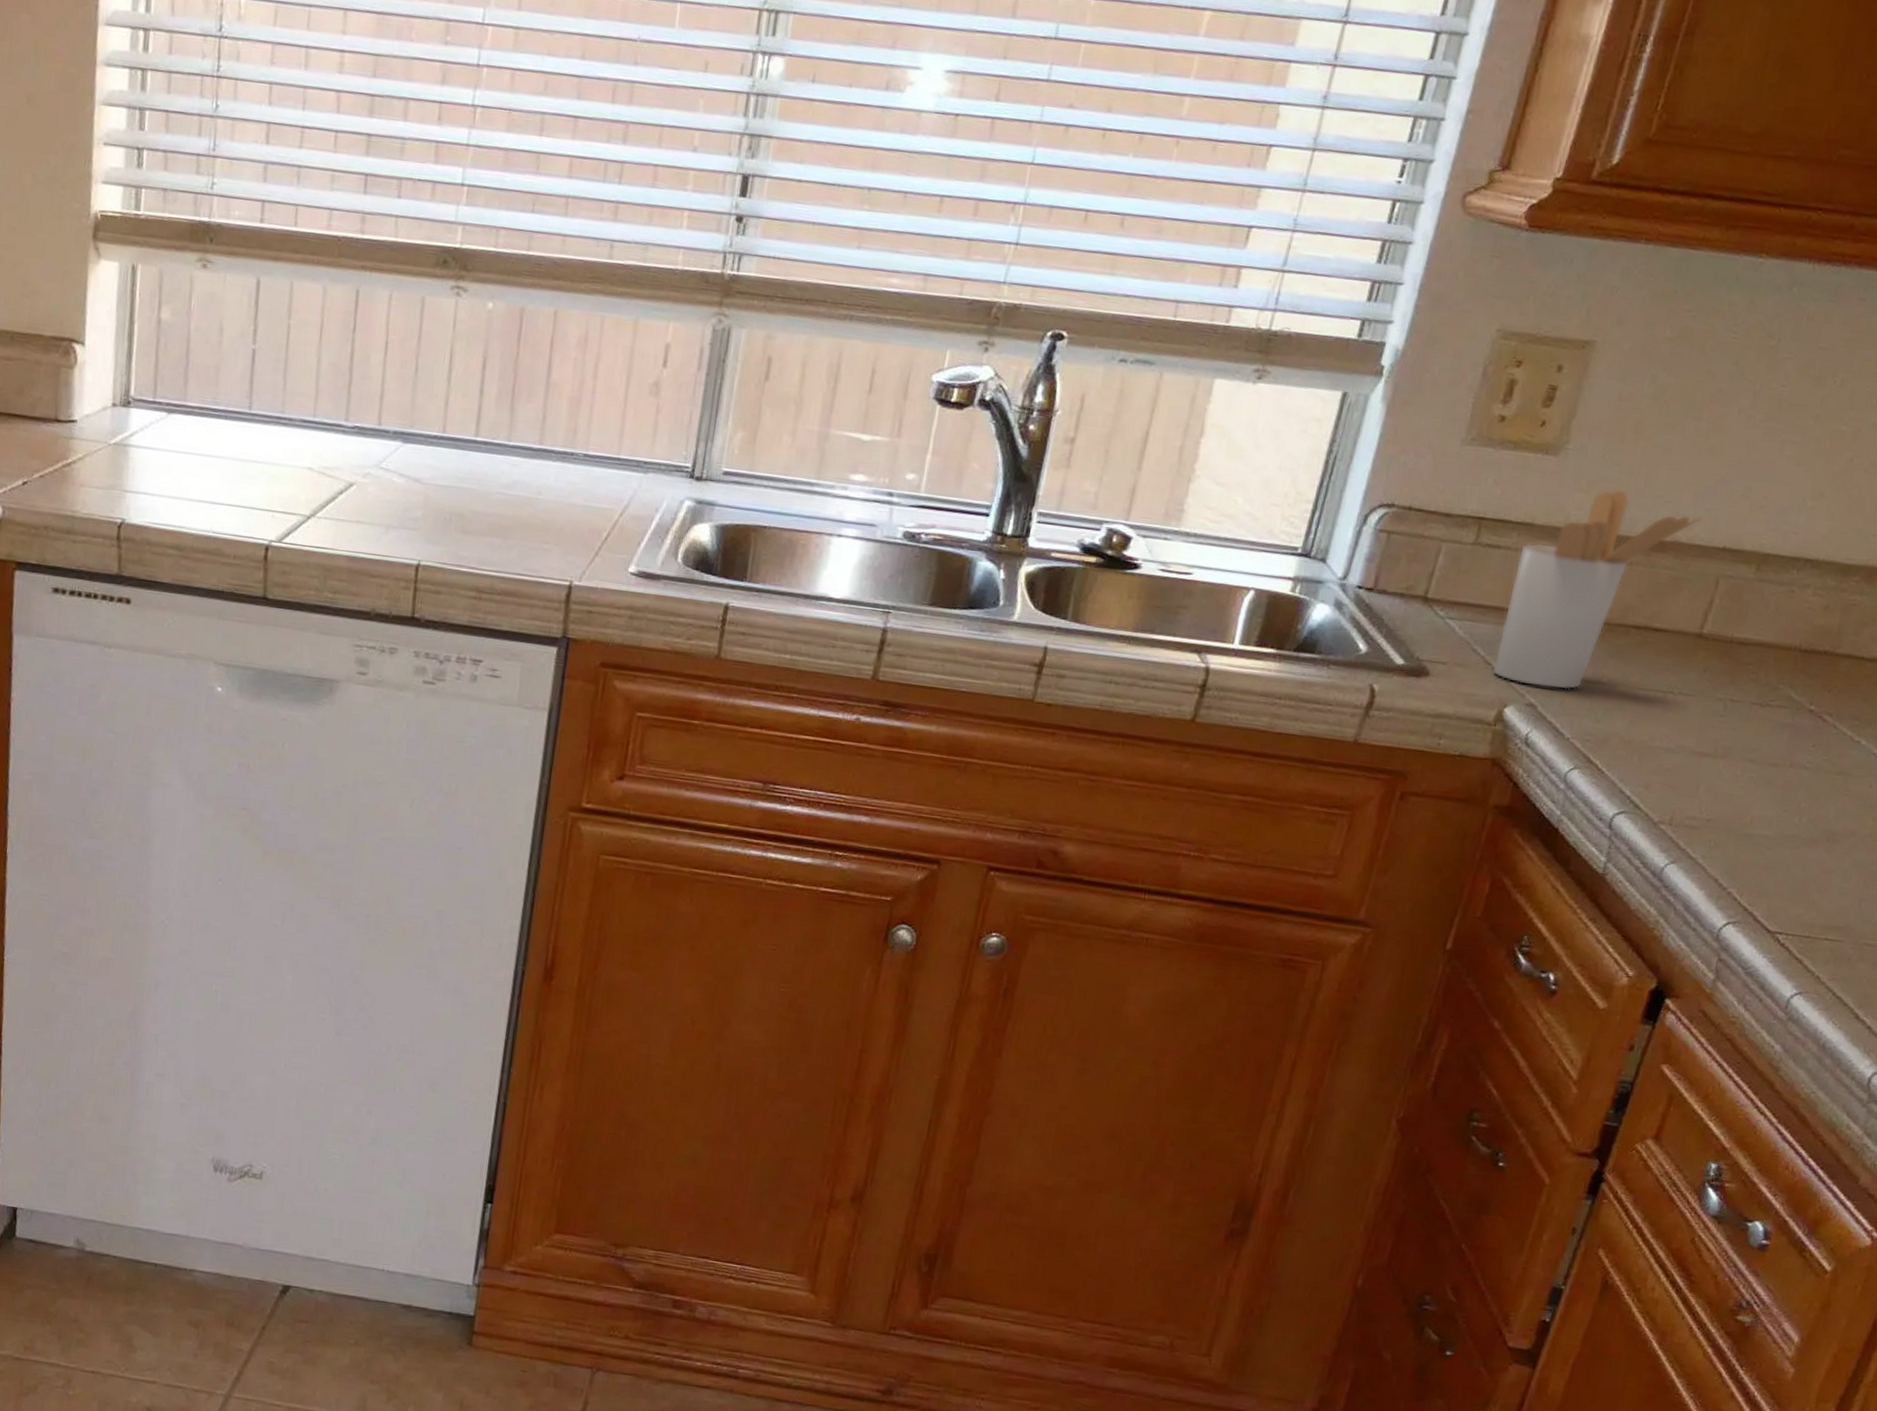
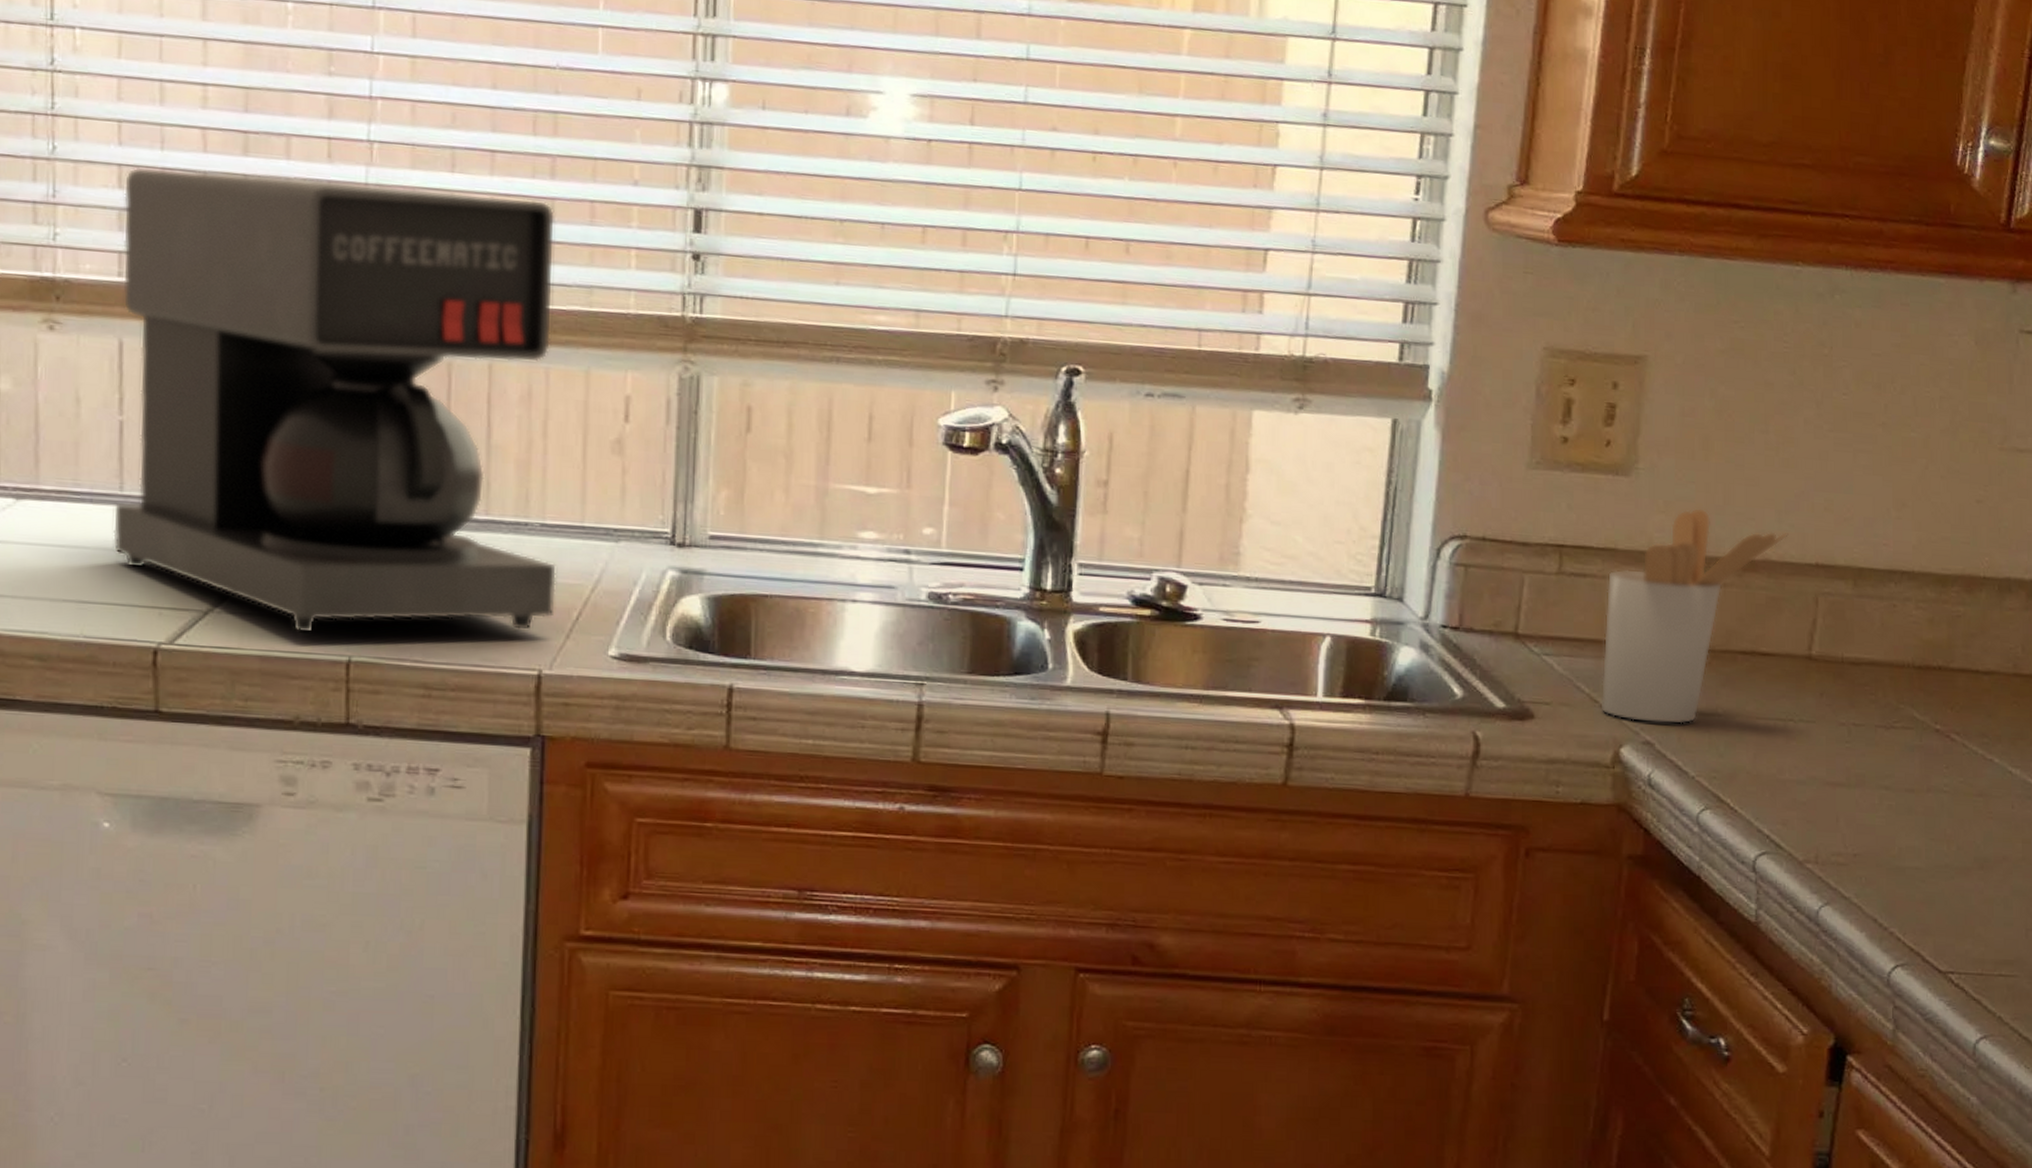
coffee maker: none [240,125,623,547] -> present [112,167,556,633]

